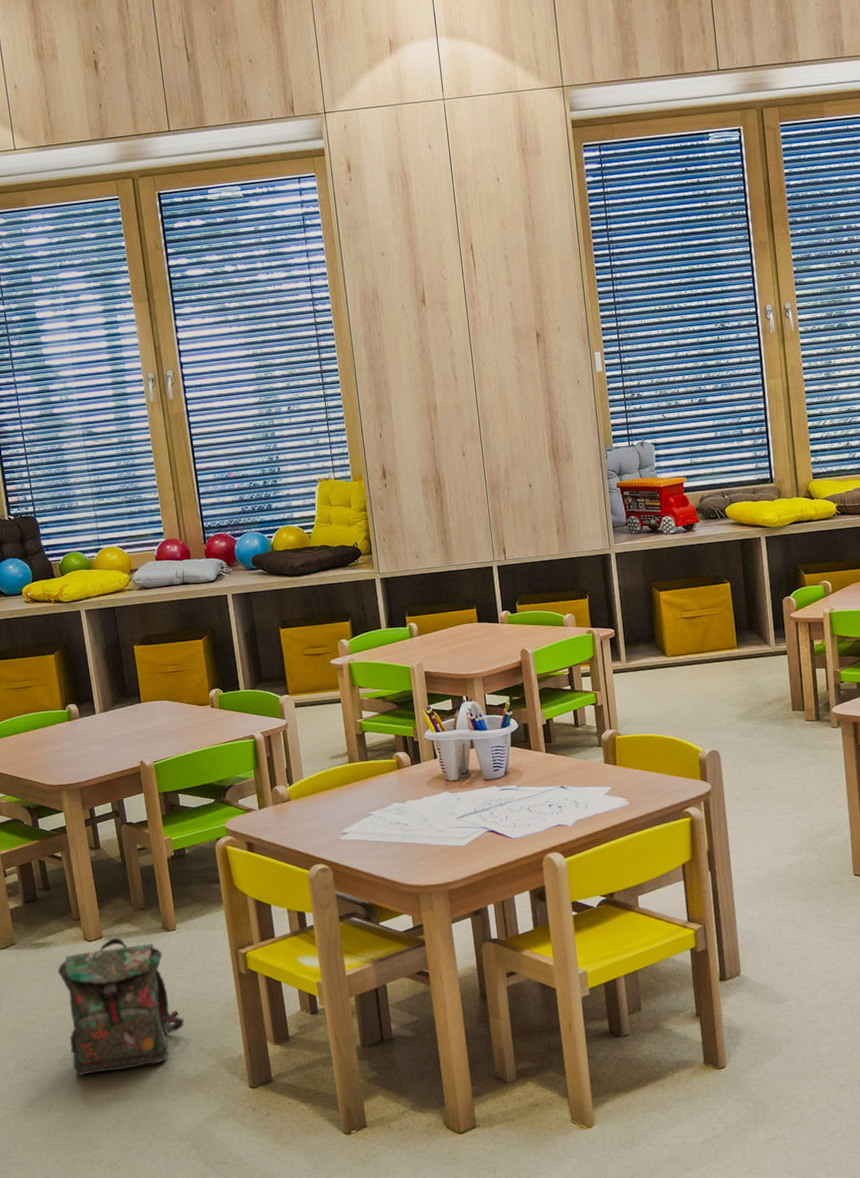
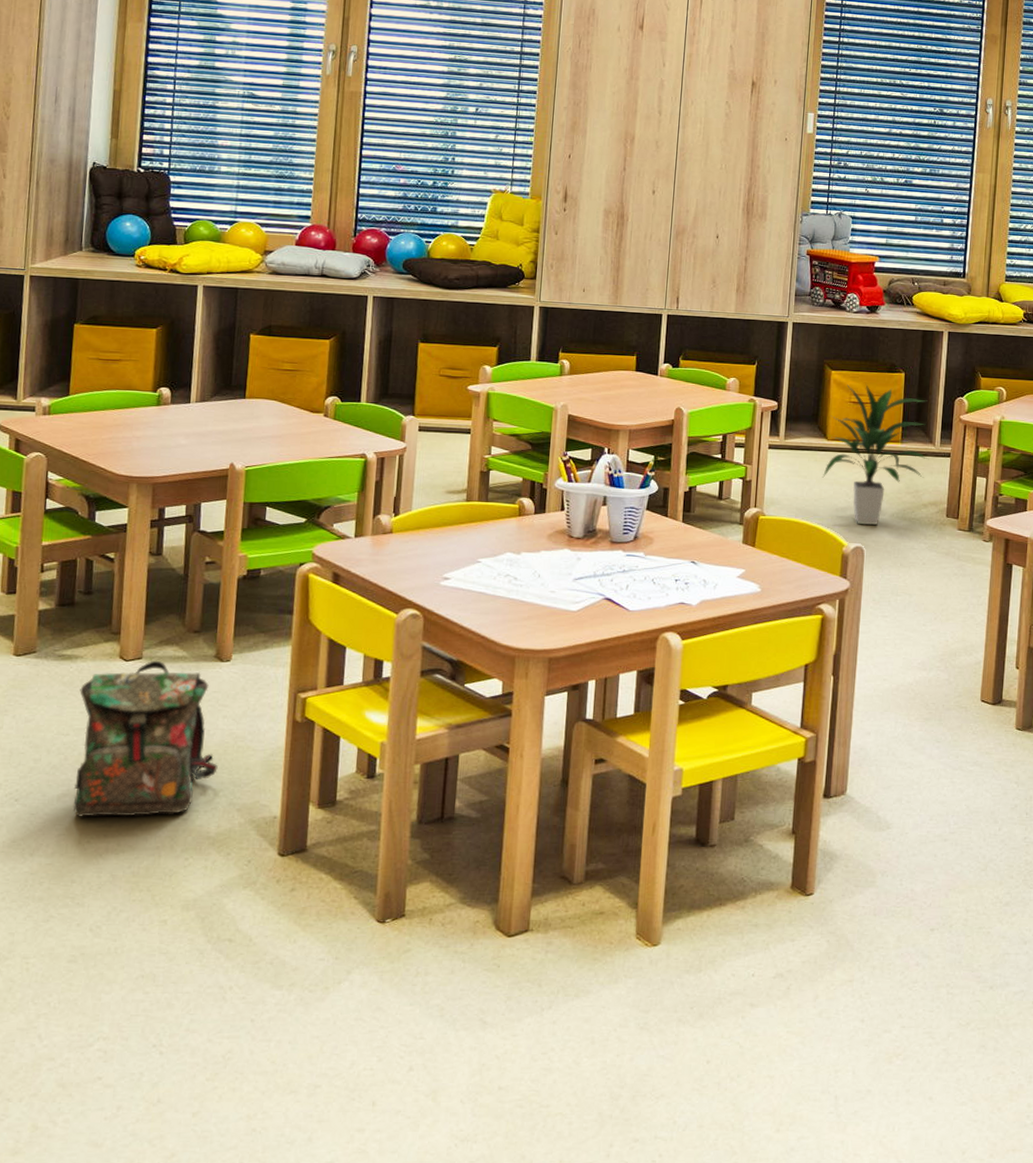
indoor plant: none [667,598,767,730] -> present [822,383,929,525]

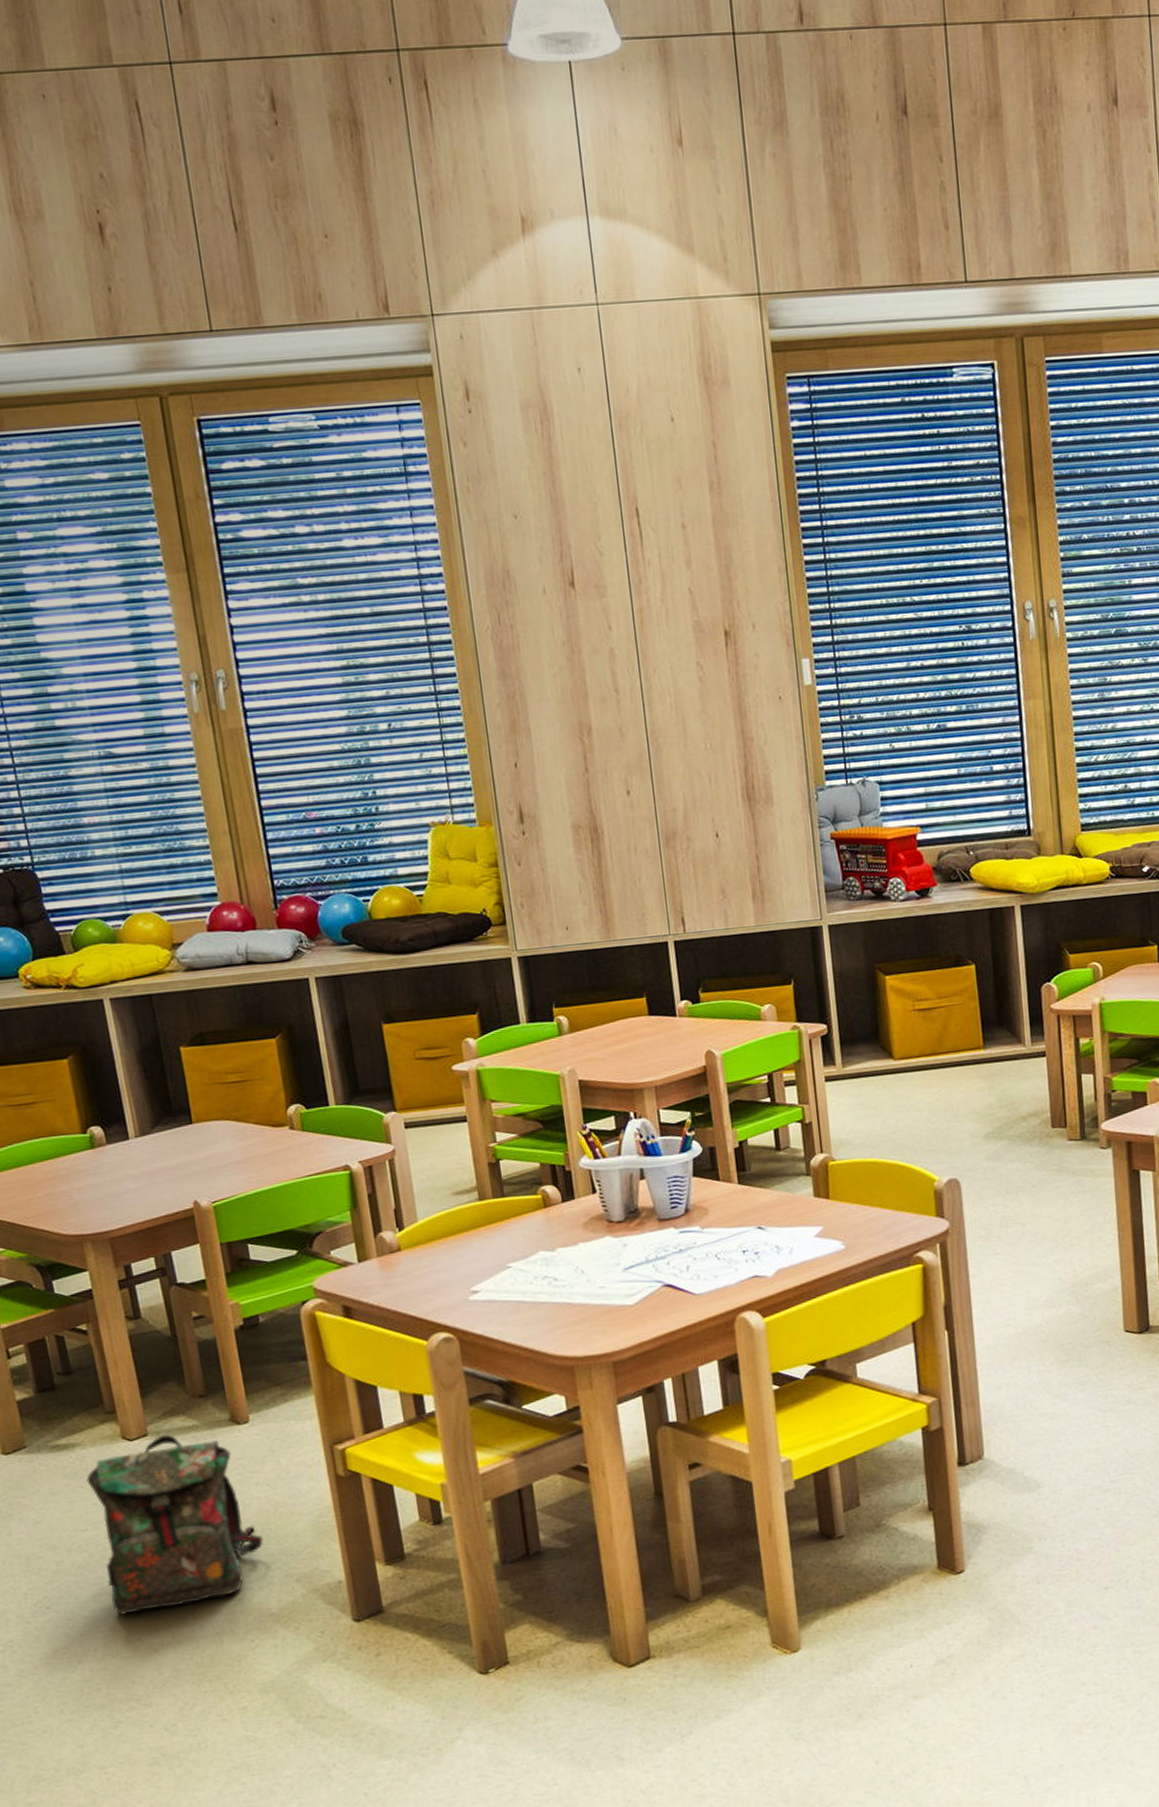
indoor plant: present [822,383,929,525] -> none [894,984,1021,1153]

